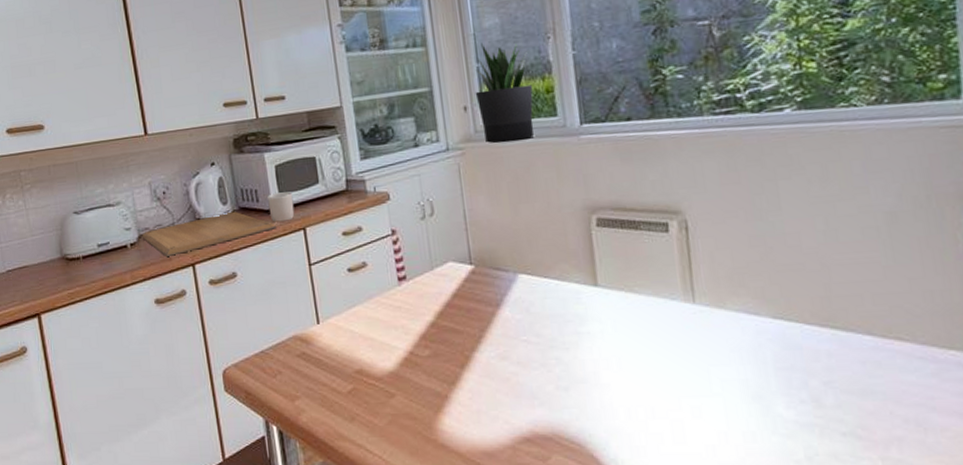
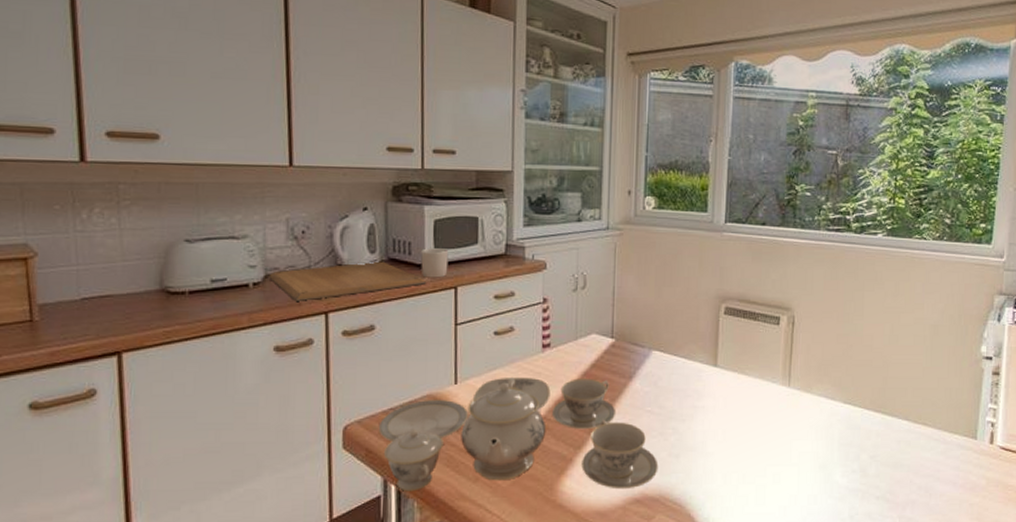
tea set: none [253,309,547,432] -> present [378,377,659,492]
planter: present [475,42,534,144] -> none [640,134,691,230]

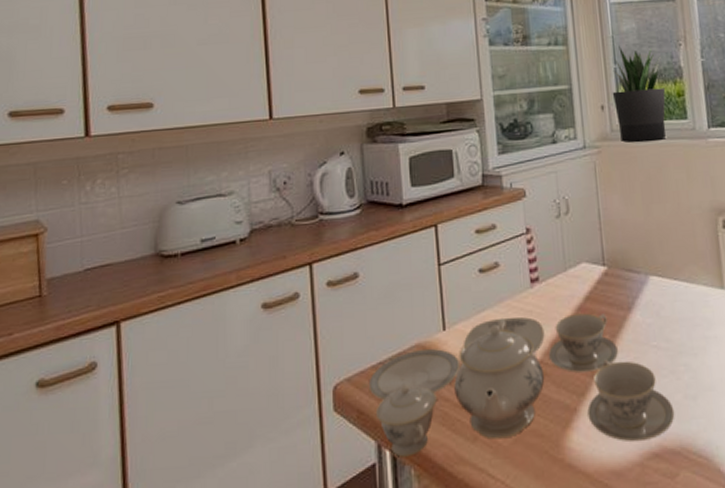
chopping board: present [268,261,426,302] -> none [254,205,406,255]
mug: present [421,248,449,278] -> none [399,185,427,218]
planter: none [640,134,691,230] -> present [612,45,666,144]

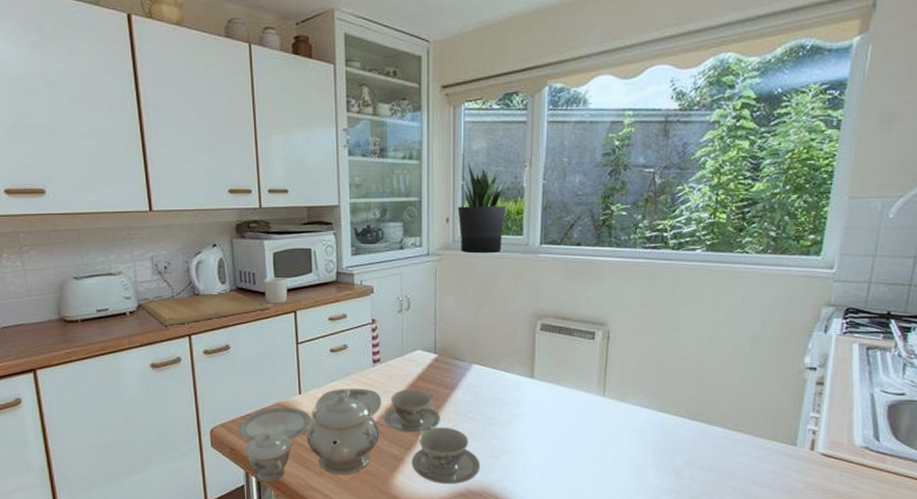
chopping board: none [254,205,406,255] -> present [141,290,270,327]
mug: none [399,185,427,218] -> present [264,278,288,304]

